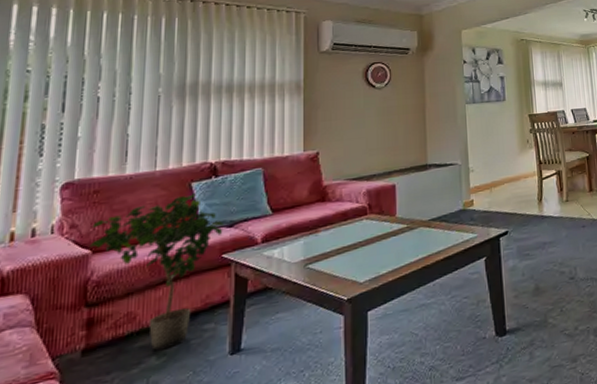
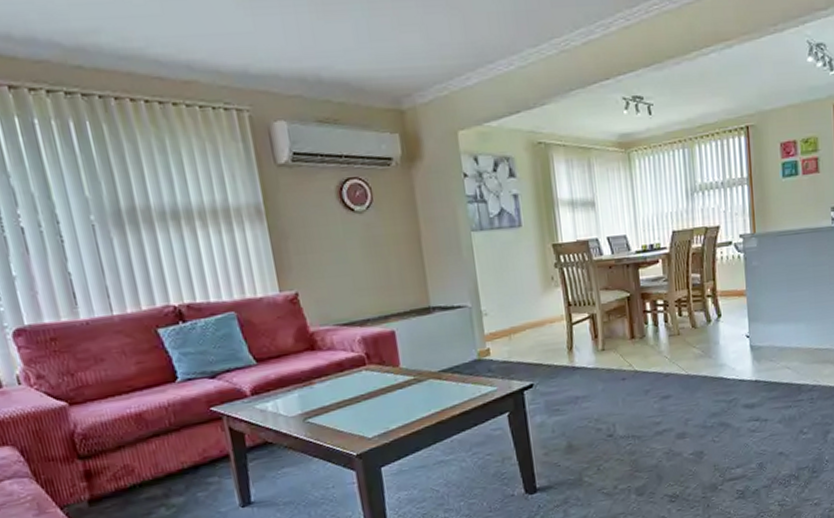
potted plant: present [89,193,223,351] -> none [60,341,205,503]

